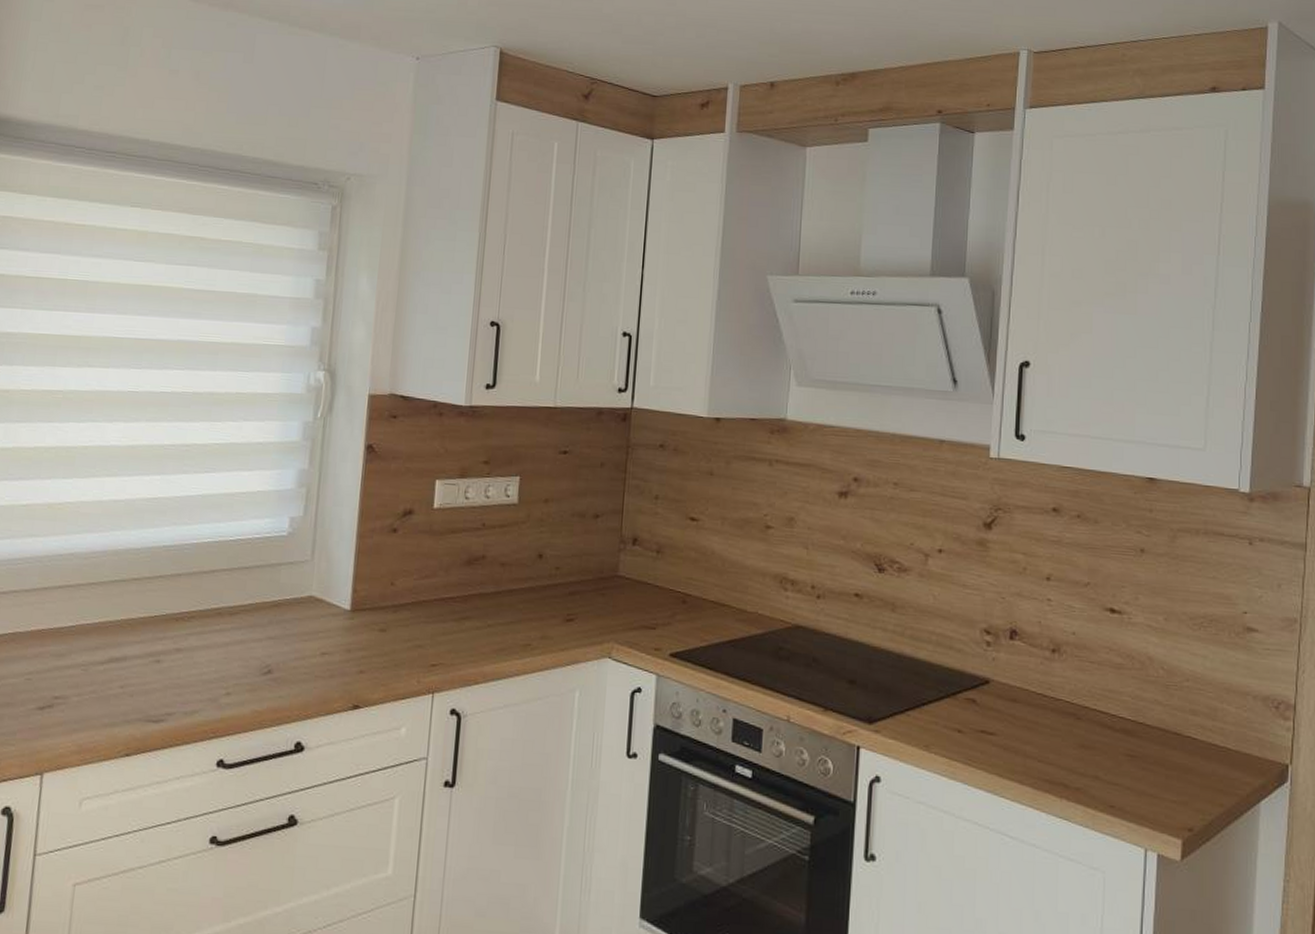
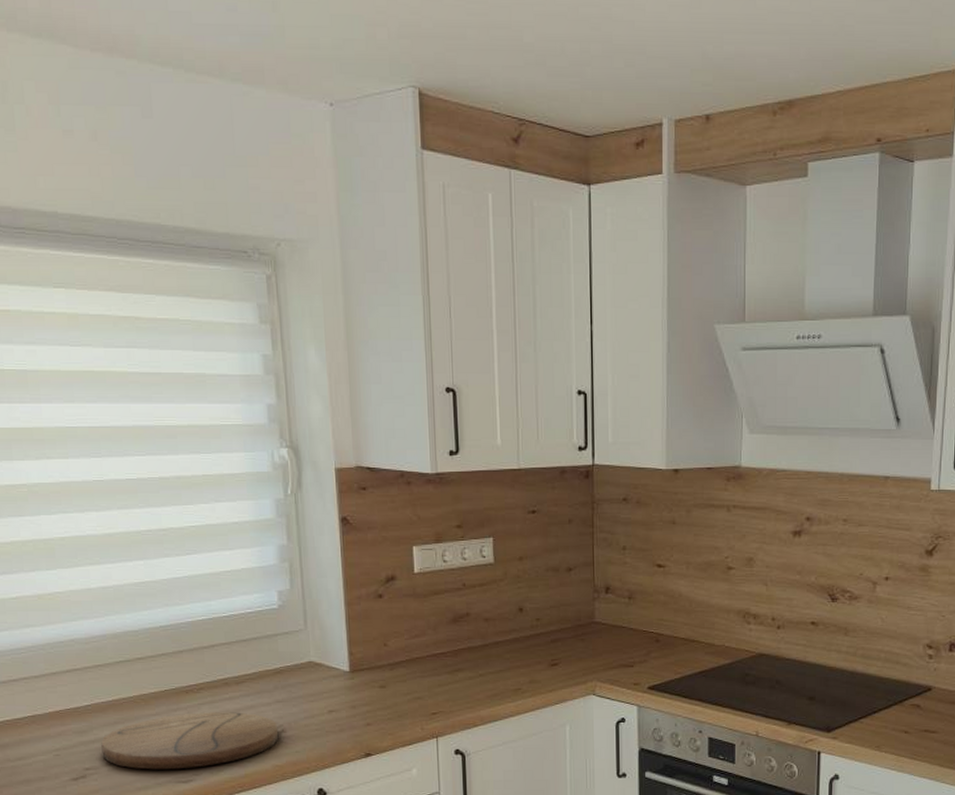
cutting board: none [75,643,265,707] -> present [101,712,279,770]

